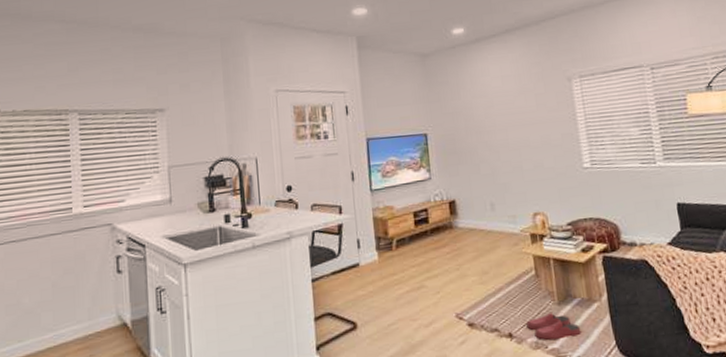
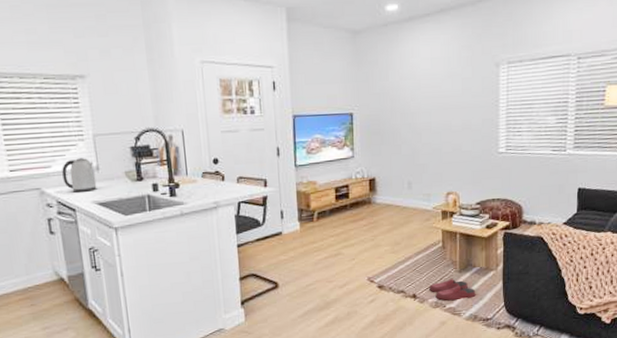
kettle: none [135,190,169,227] -> present [62,158,97,193]

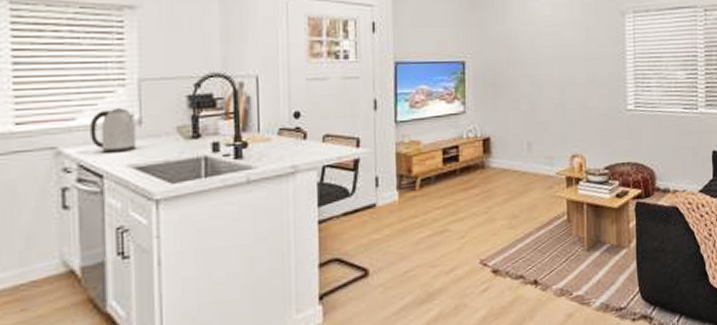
slippers: present [429,279,476,301] -> none [553,259,607,287]

